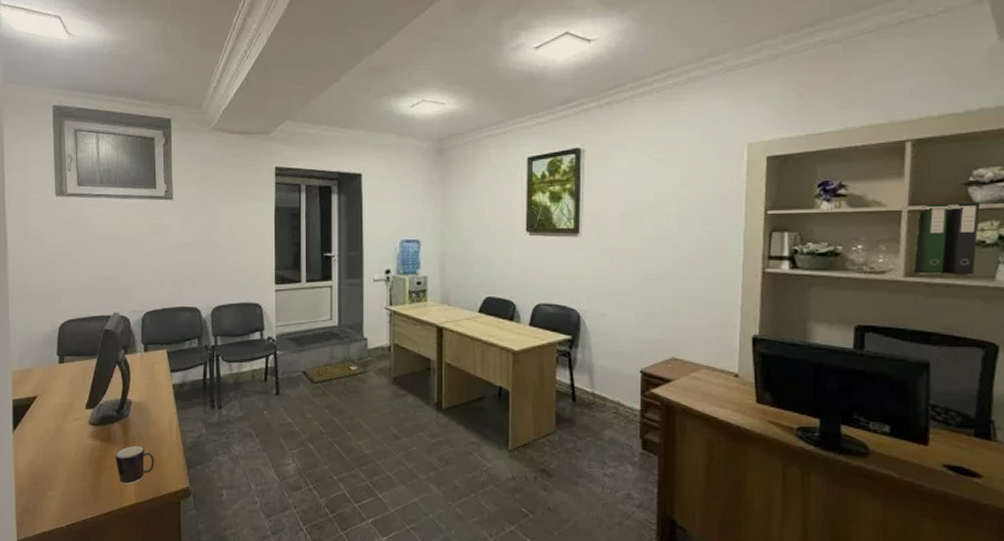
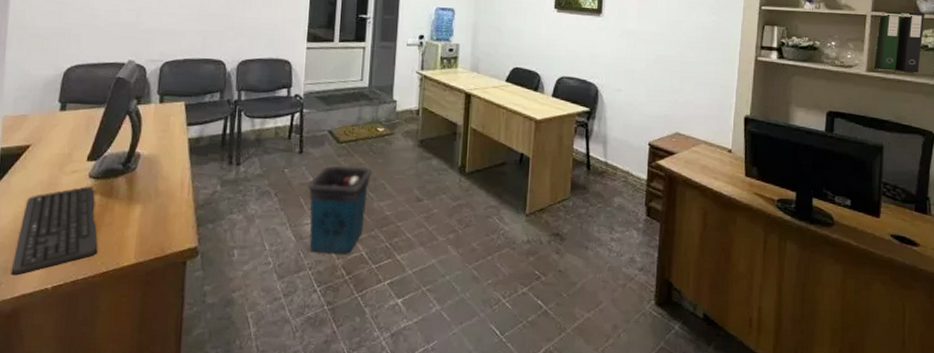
computer keyboard: none [31,432,102,516] -> present [11,186,98,276]
mug: present [115,445,154,486] -> none [116,201,161,244]
recycling bin: none [286,407,349,492] -> present [307,166,373,253]

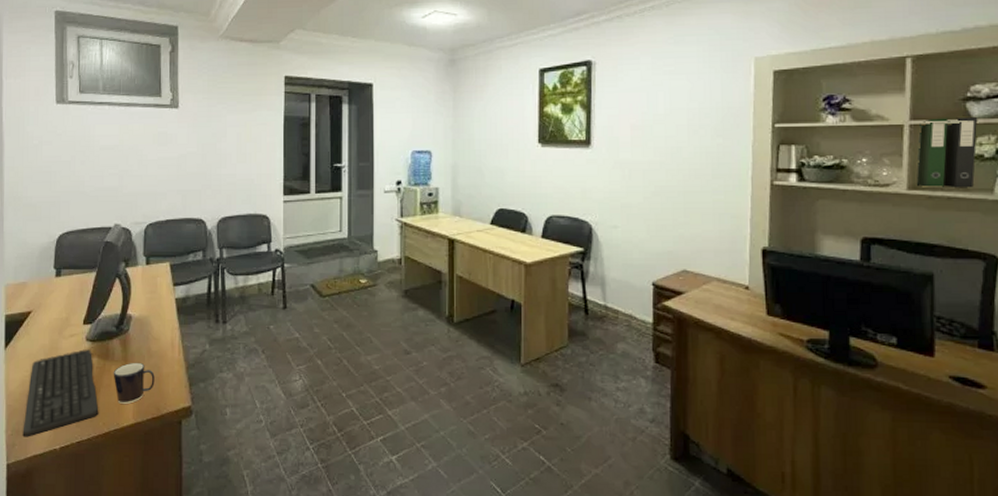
mug: none [116,201,161,244] -> present [113,362,155,405]
recycling bin: present [307,166,373,253] -> none [293,321,358,410]

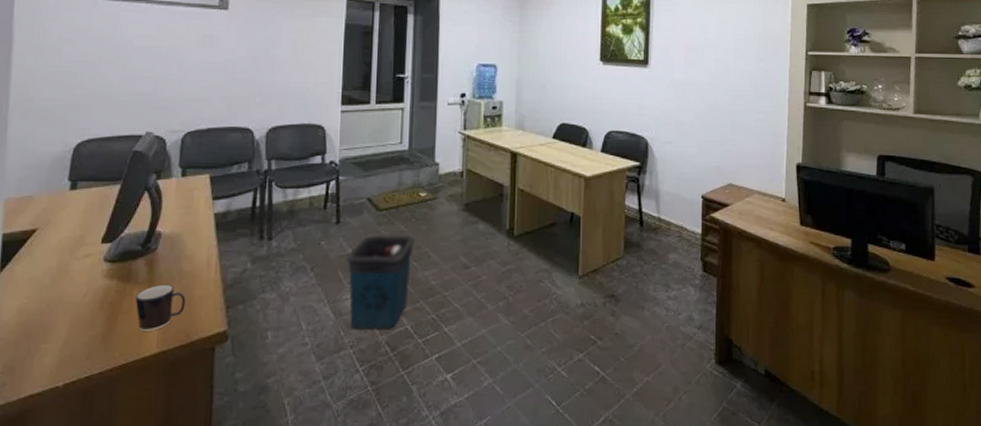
computer keyboard: present [22,349,99,437] -> none [16,271,115,375]
recycling bin: none [293,321,358,410] -> present [345,236,416,329]
binder: present [917,117,977,187] -> none [921,52,967,112]

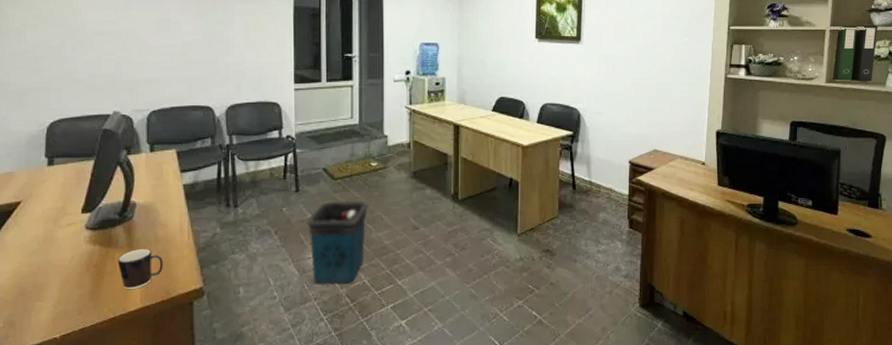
binder: none [921,52,967,112] -> present [833,25,877,81]

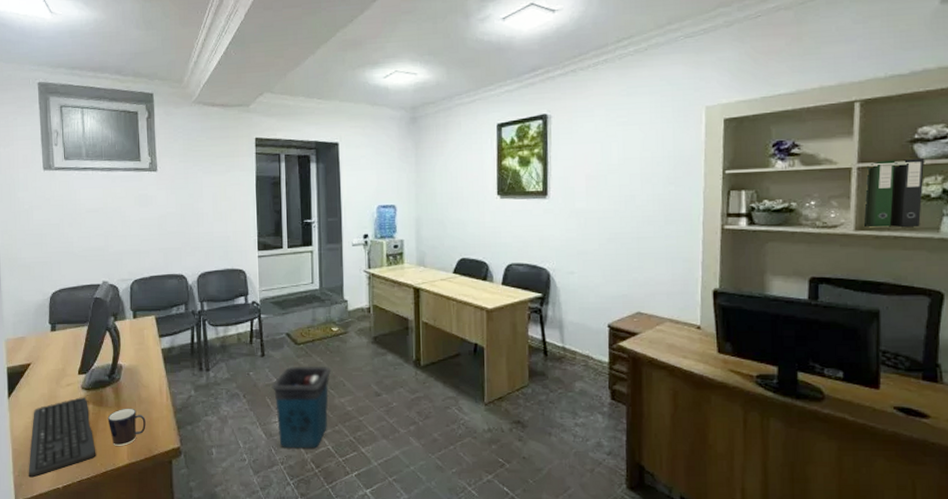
computer keyboard: none [16,238,103,329] -> present [28,397,96,478]

